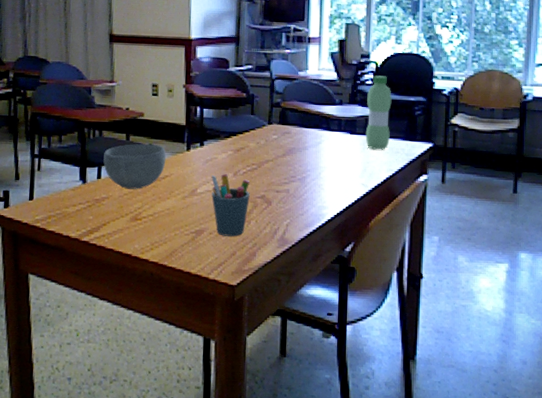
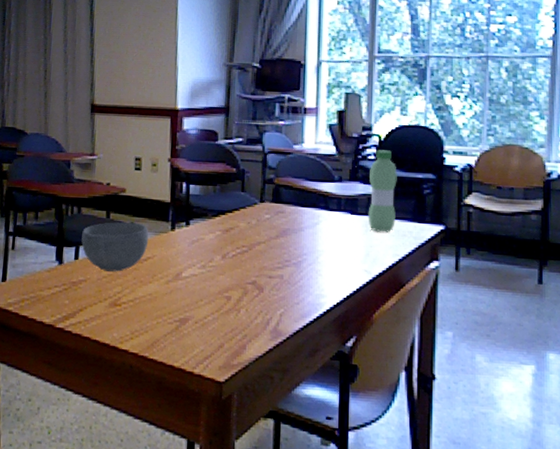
pen holder: present [211,174,250,237] -> none [197,256,240,327]

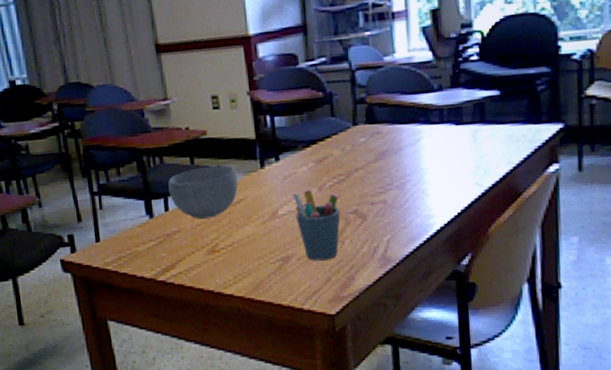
pen holder: none [197,256,240,327] -> present [292,190,341,261]
water bottle: present [368,150,397,233] -> none [473,47,507,140]

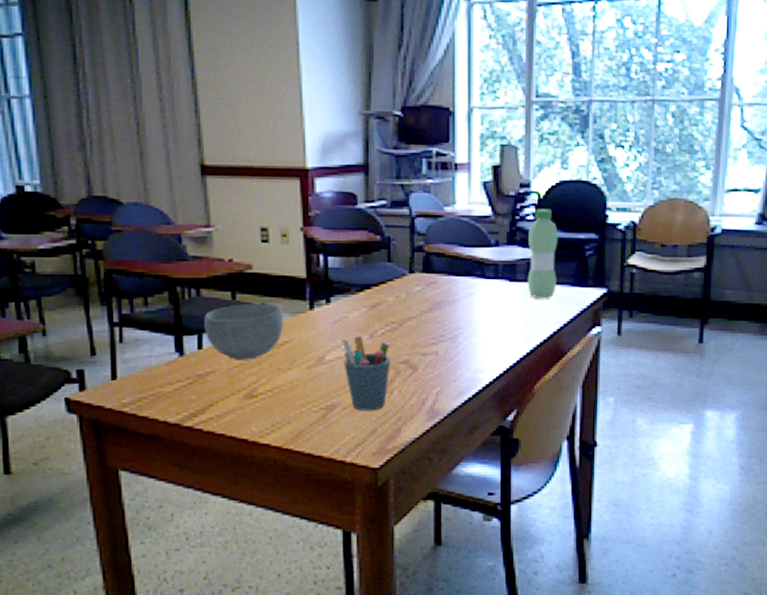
water bottle: none [473,47,507,140] -> present [527,209,558,299]

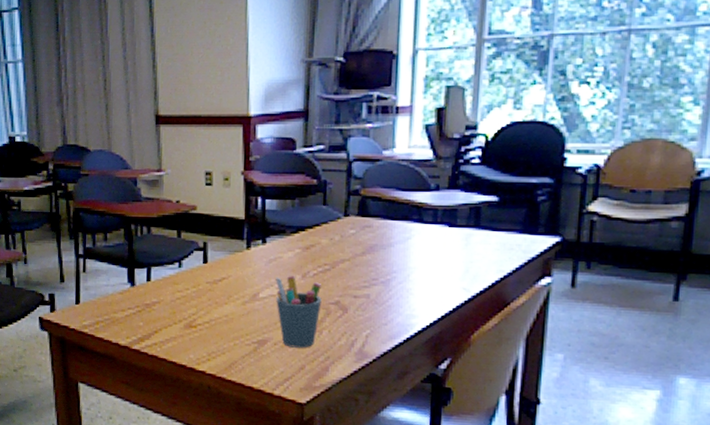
bowl: present [204,303,284,360] -> none [153,241,223,293]
water bottle: present [527,209,558,299] -> none [468,152,506,246]

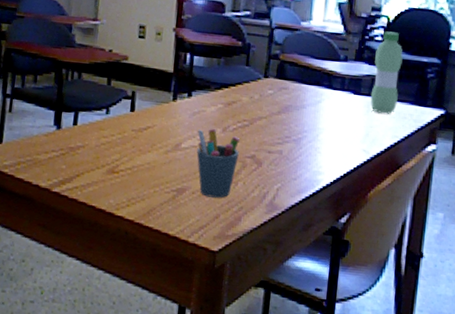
water bottle: none [468,152,506,246] -> present [370,31,403,114]

